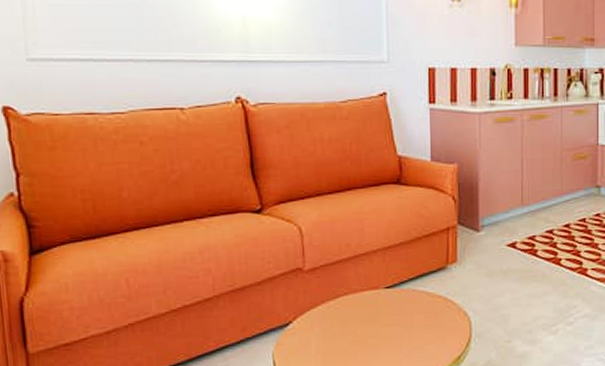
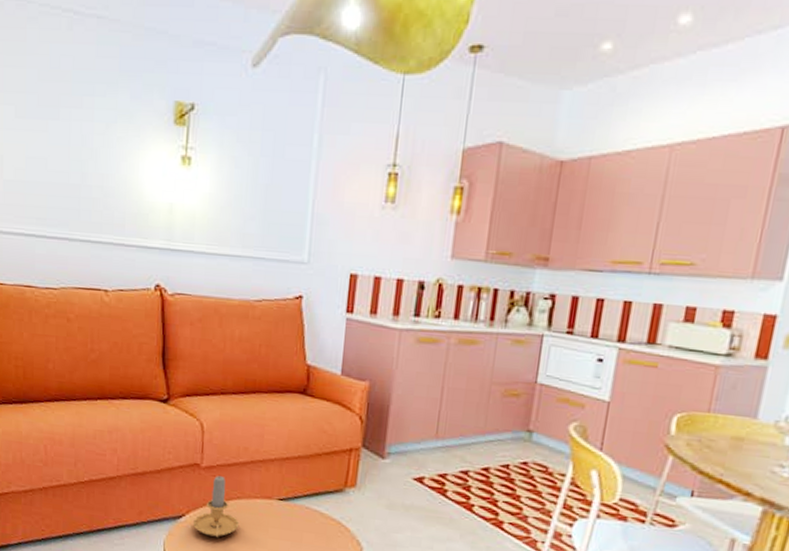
candle: none [302,275,349,338] -> present [193,474,239,537]

